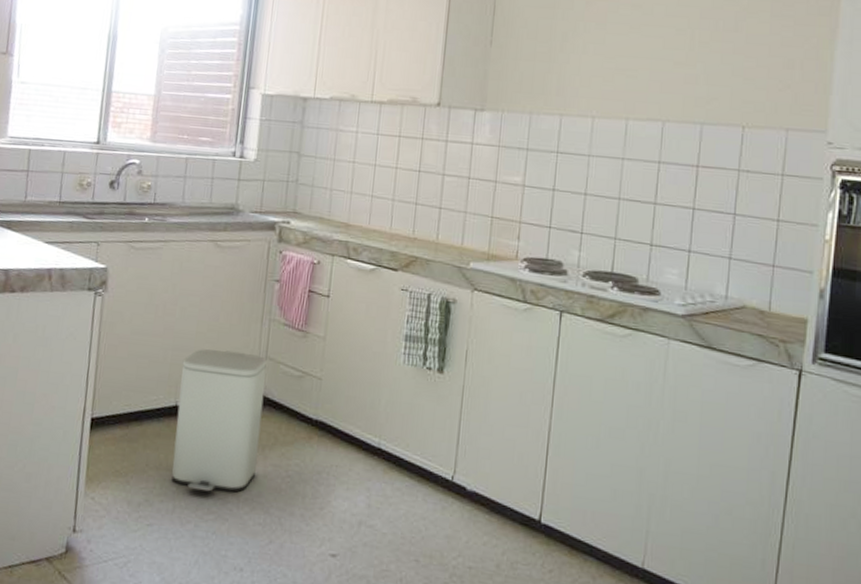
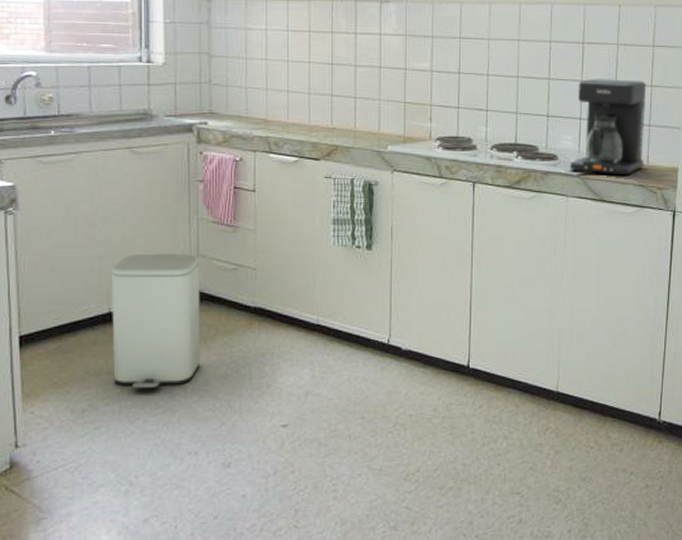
coffee maker: none [673,206,772,321] -> present [569,78,647,176]

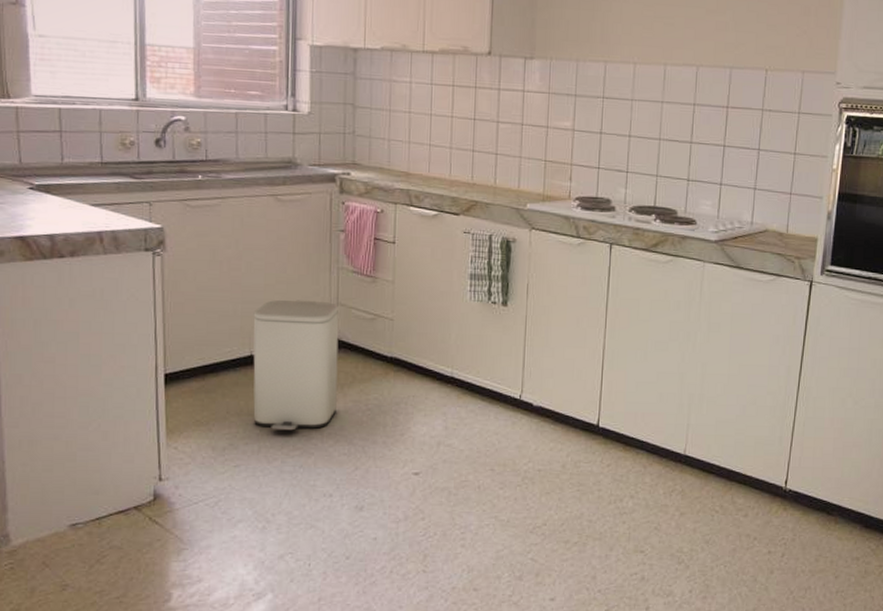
coffee maker: present [569,78,647,176] -> none [707,143,790,243]

